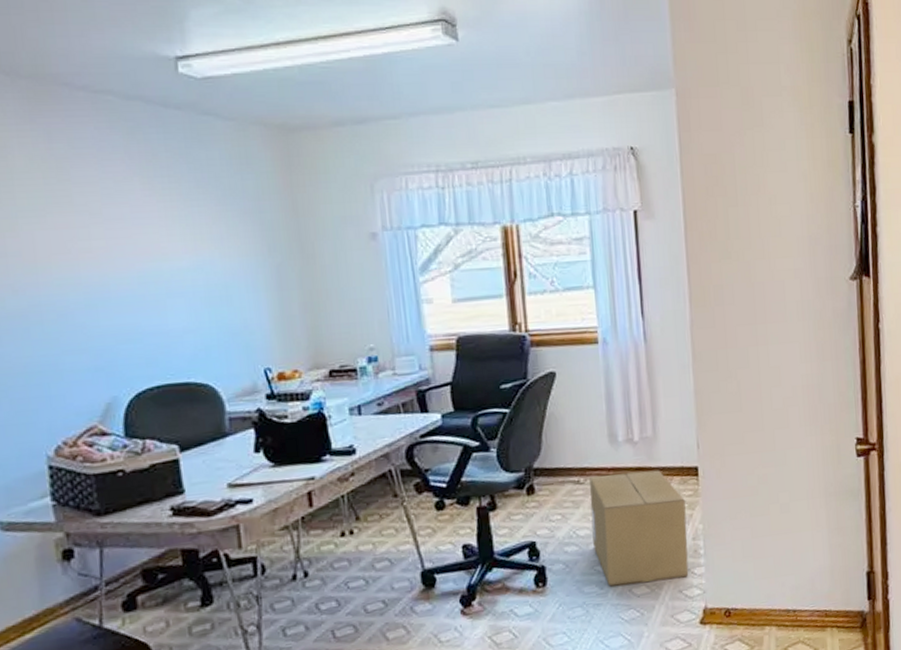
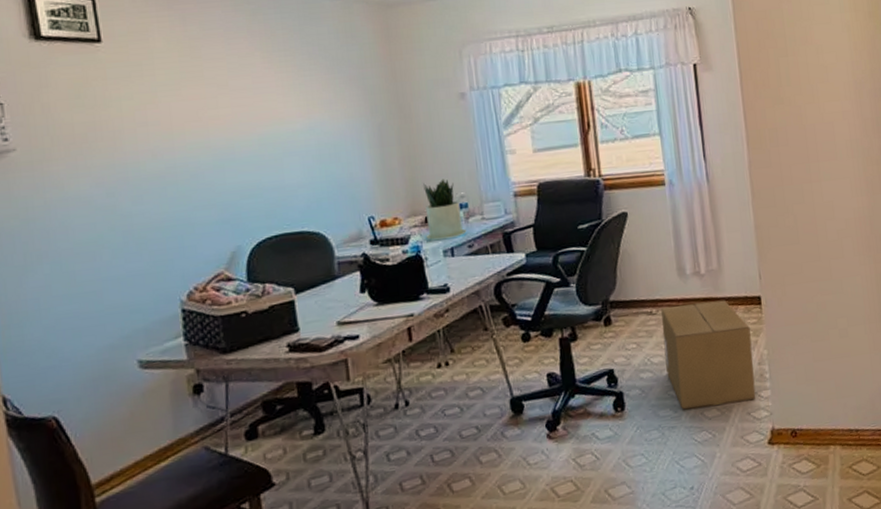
planter: none [327,328,376,398] -> present [423,178,467,241]

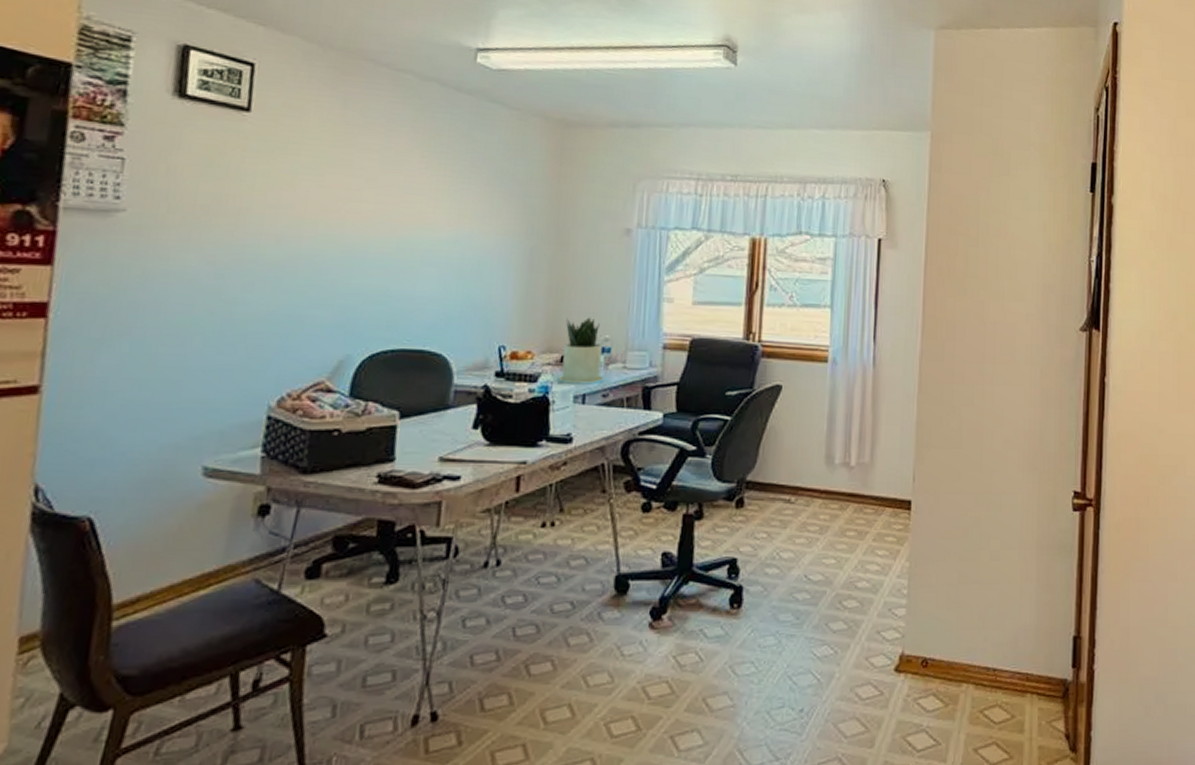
box: present [661,300,756,410] -> none [795,496,894,618]

